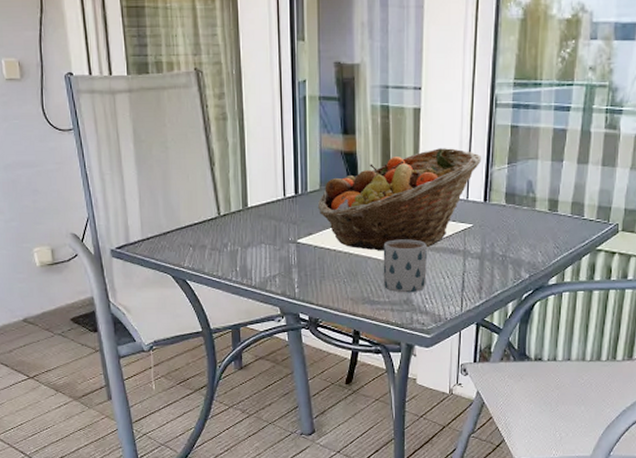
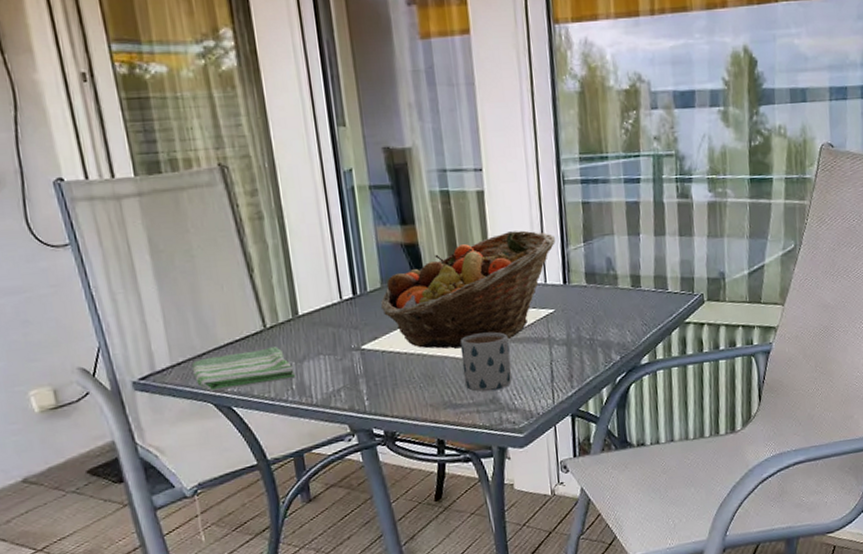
dish towel: none [157,233,240,265] -> present [191,347,295,391]

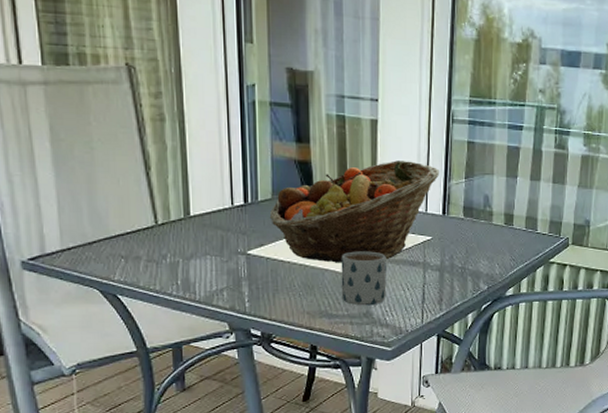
dish towel: present [191,347,295,391] -> none [81,243,181,278]

